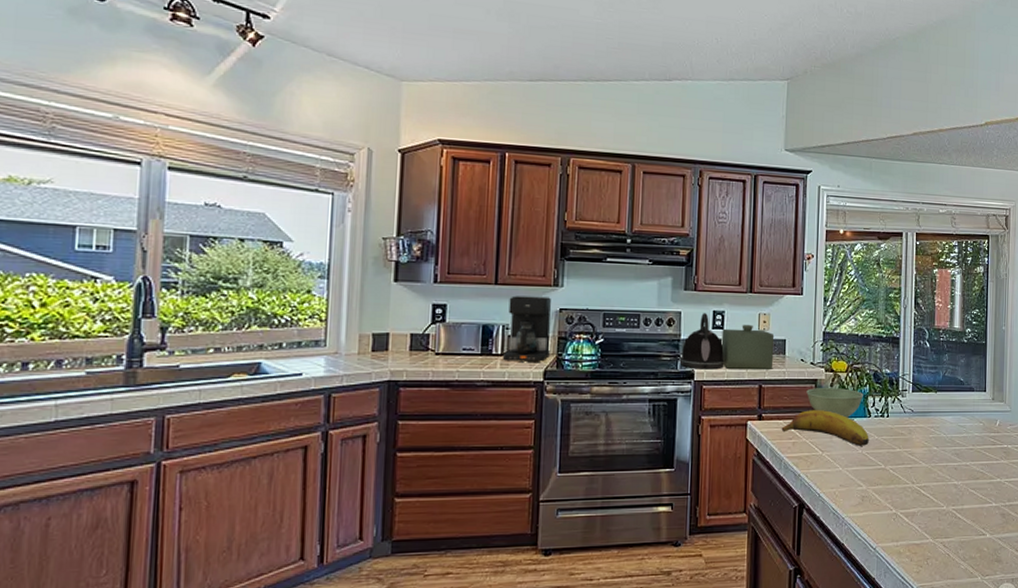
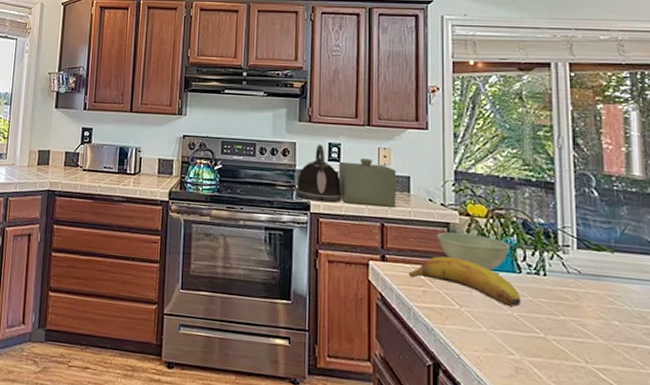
coffee maker: present [503,296,551,362] -> none [135,122,176,183]

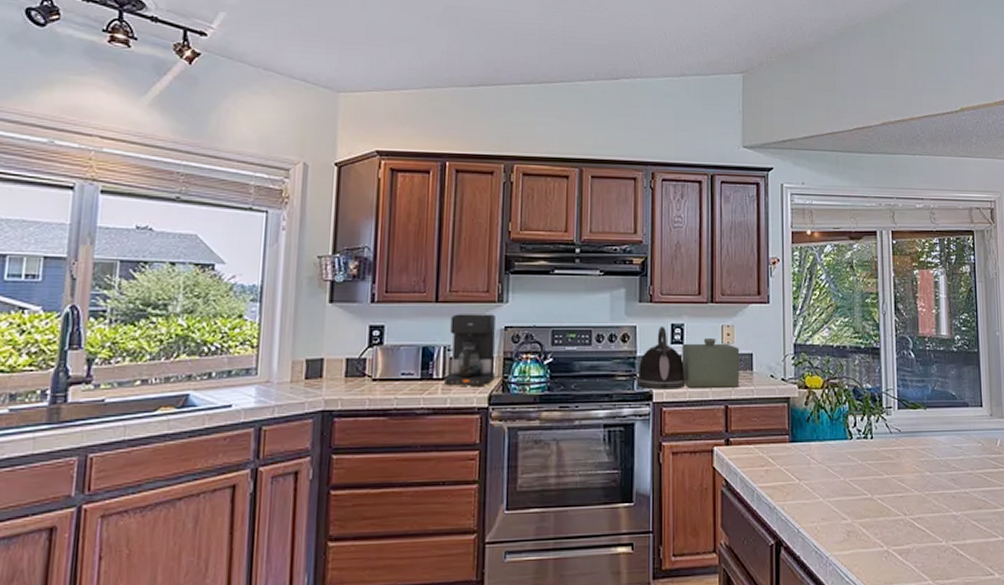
coffee maker: none [135,122,176,183] -> present [445,314,495,386]
fruit: present [408,256,521,307] -> none [752,432,852,473]
bowl: present [437,232,510,271] -> none [778,407,843,441]

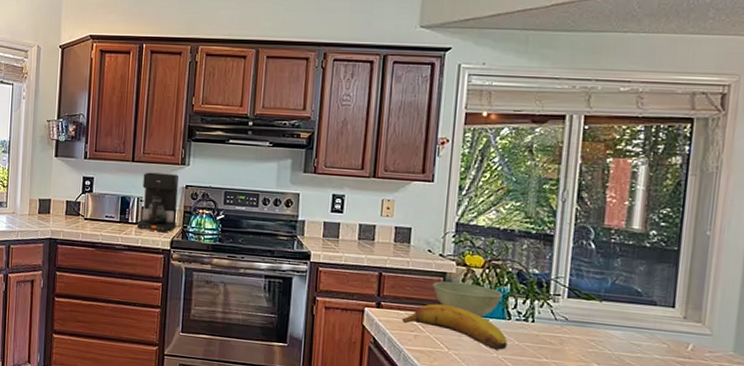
kettle: present [637,327,686,390] -> none [297,196,343,253]
canister: present [681,337,740,388] -> none [340,209,399,257]
fruit: none [752,432,852,473] -> present [402,303,508,350]
bowl: none [778,407,843,441] -> present [433,281,503,317]

